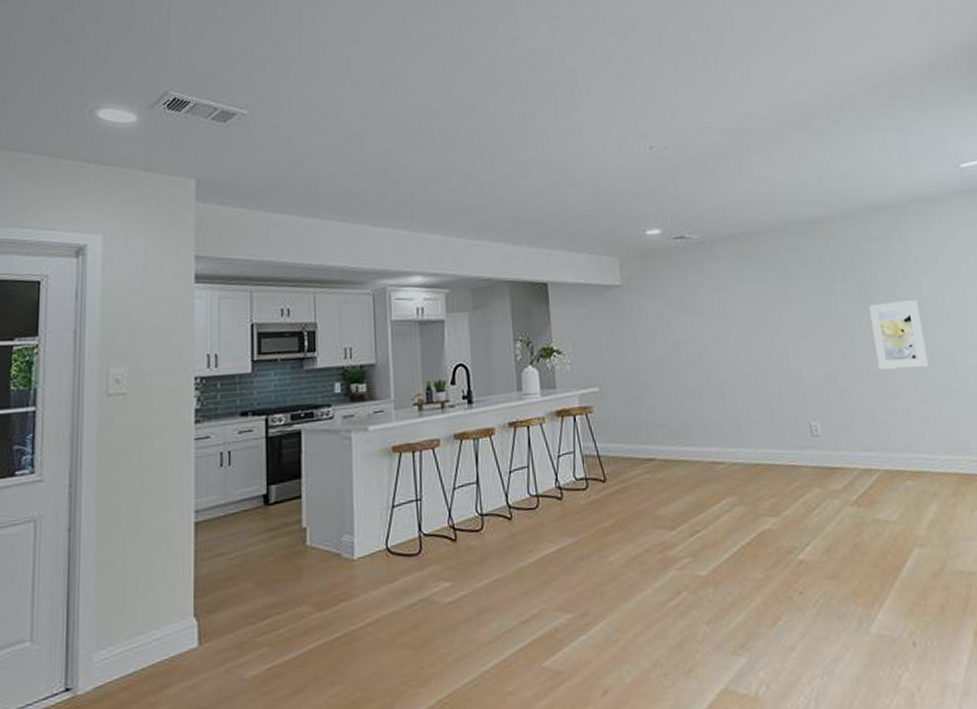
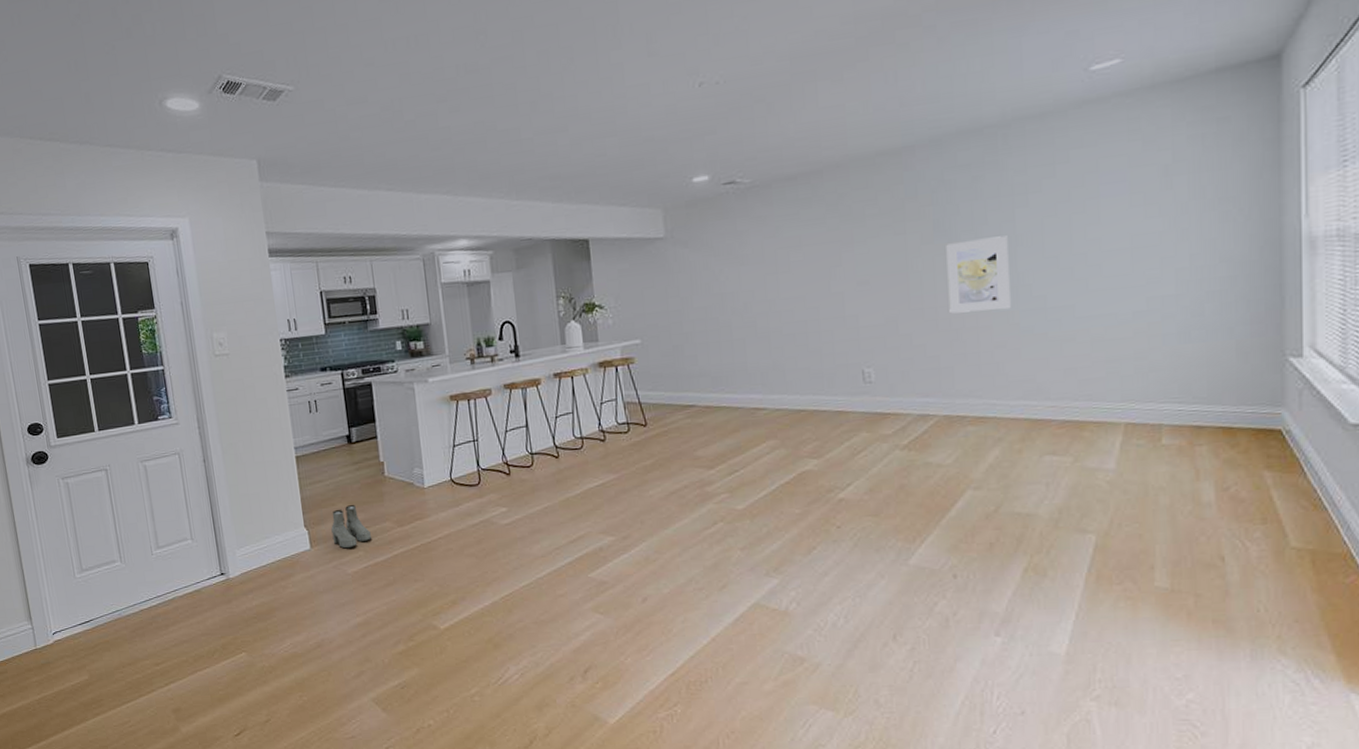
boots: none [229,583,281,645] -> present [331,504,371,549]

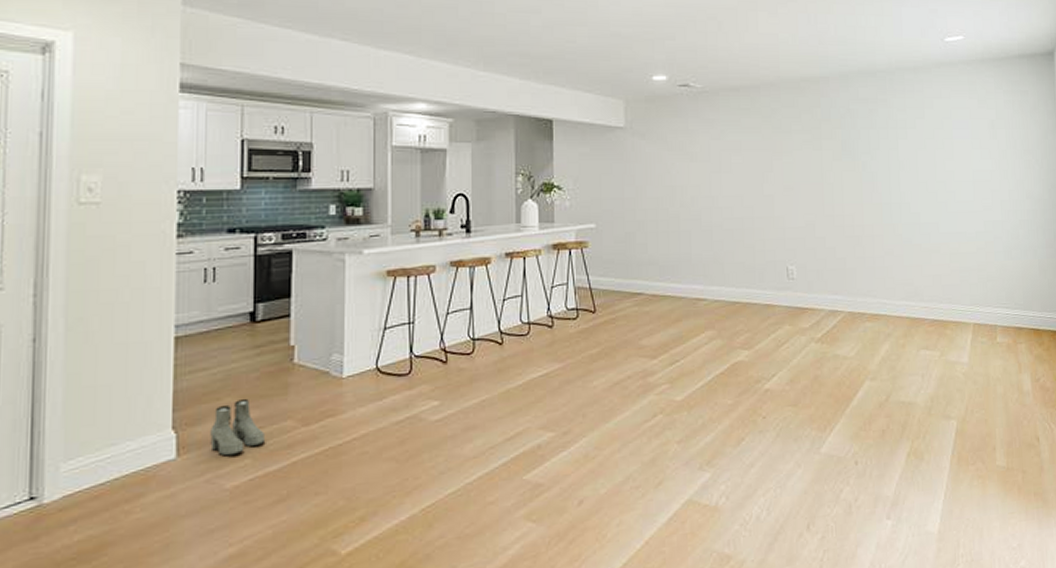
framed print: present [946,235,1011,314] -> none [851,161,896,222]

